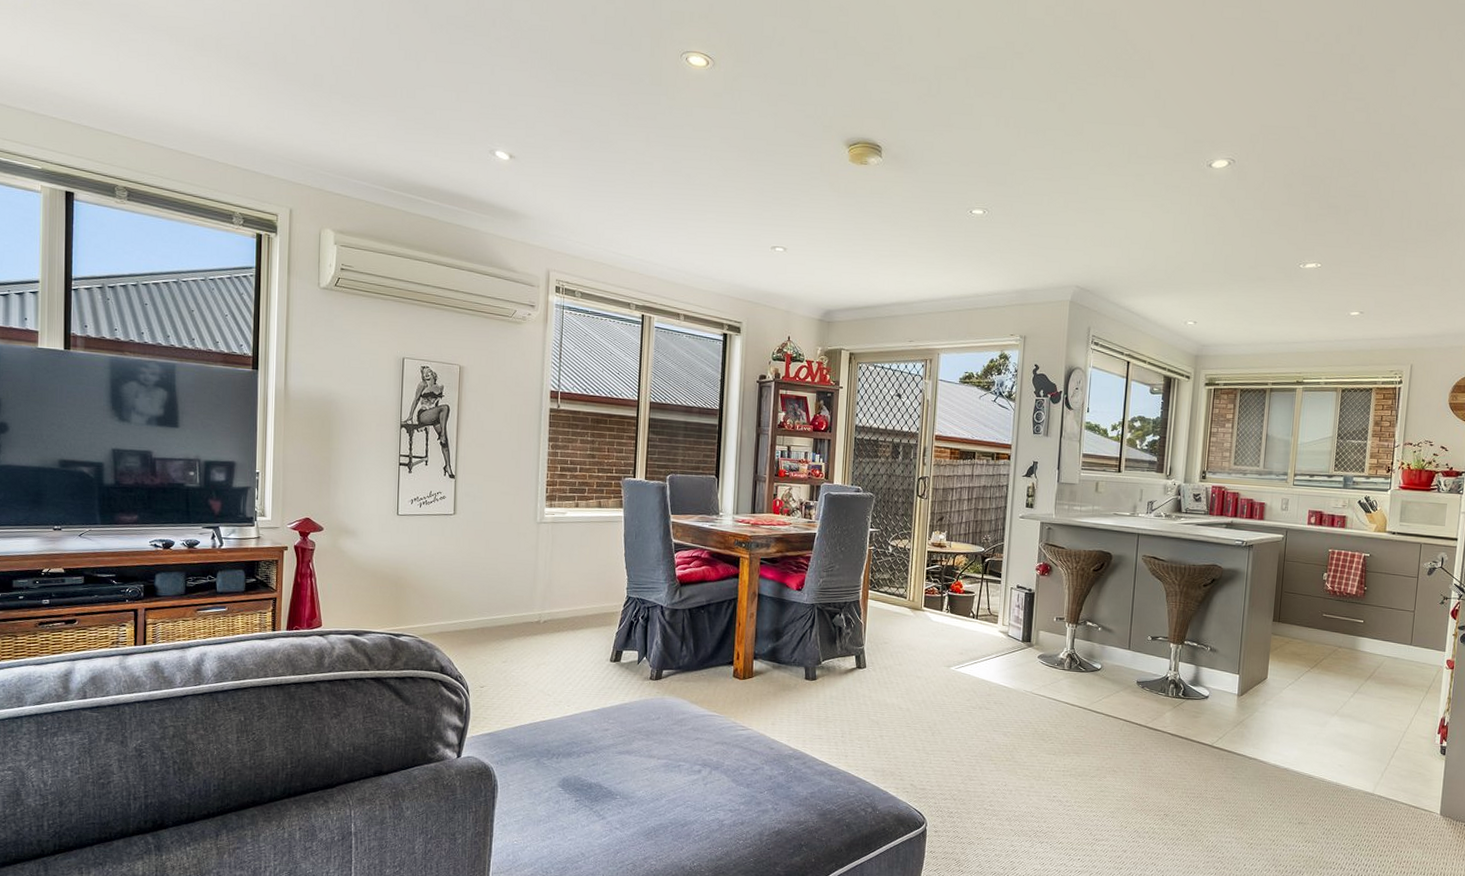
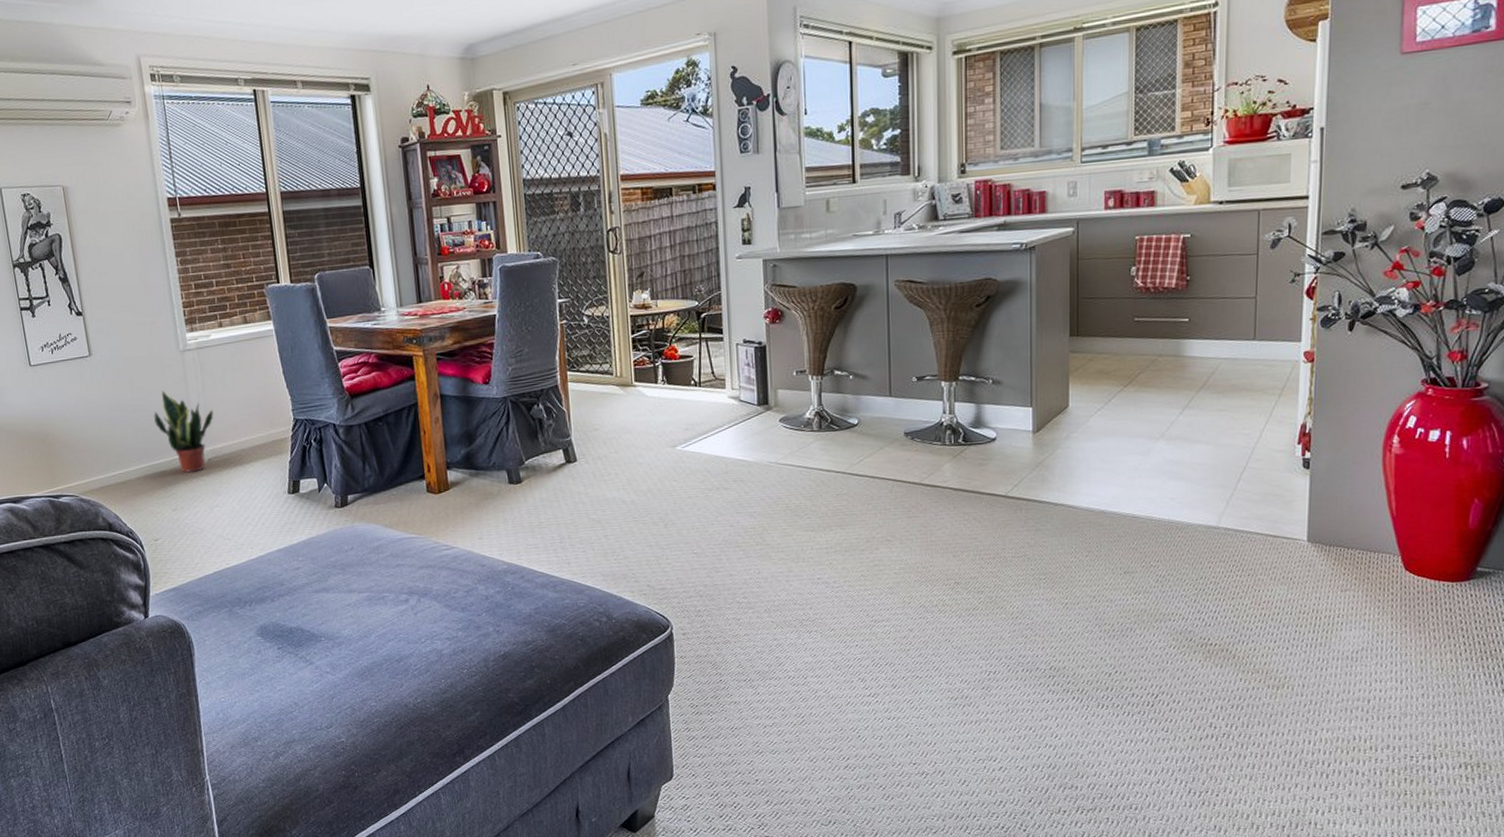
potted plant: none [502,554,556,631] -> present [154,390,214,473]

